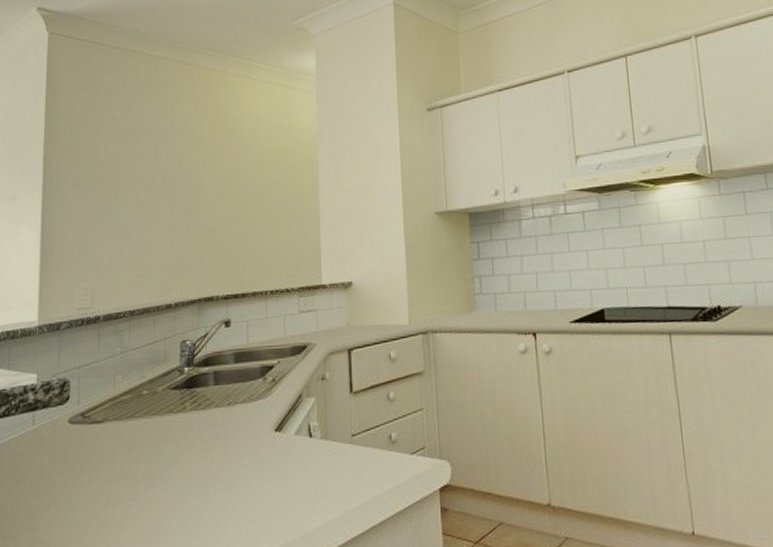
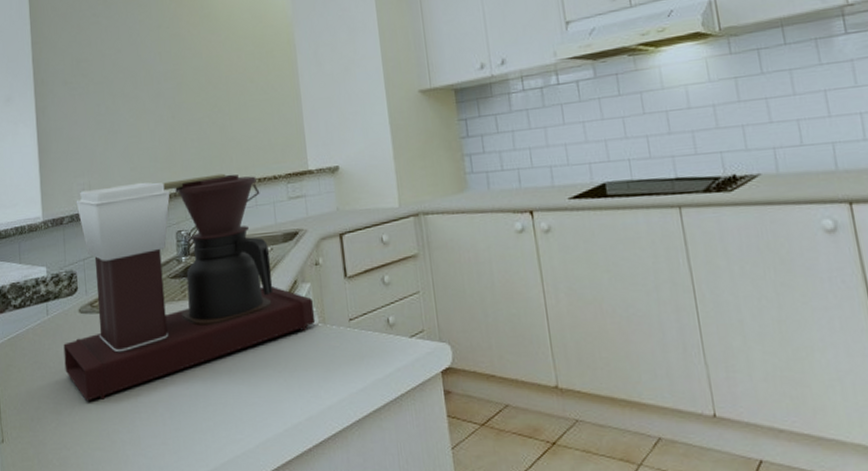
coffee maker: none [47,284,318,518] -> present [63,173,316,402]

